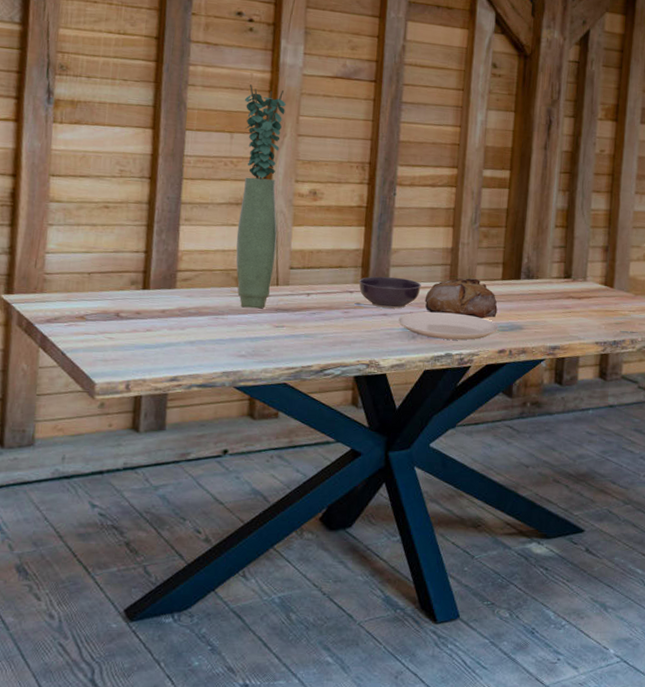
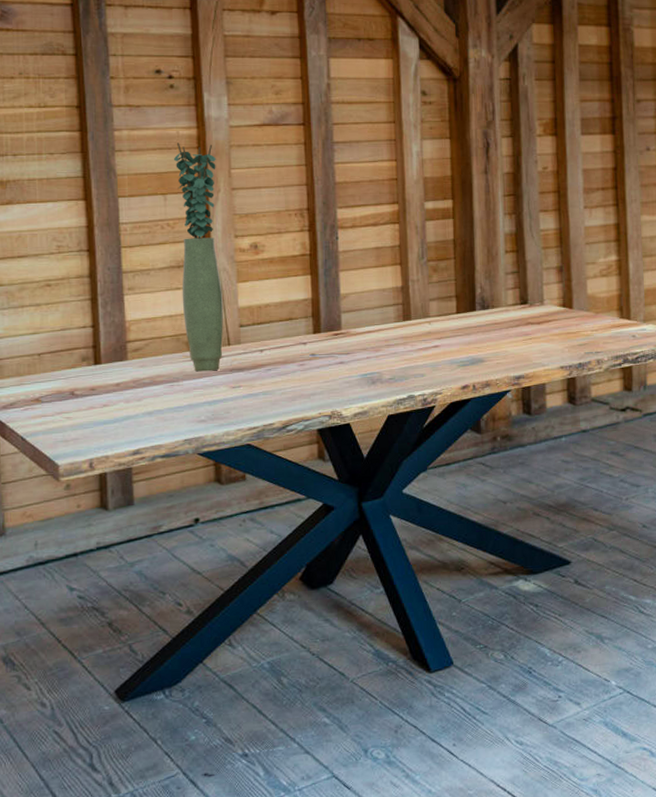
bowl: present [358,276,421,309] -> none [311,323,375,356]
plate: present [398,311,498,341] -> none [356,353,459,382]
bread: present [424,278,498,319] -> none [380,315,456,356]

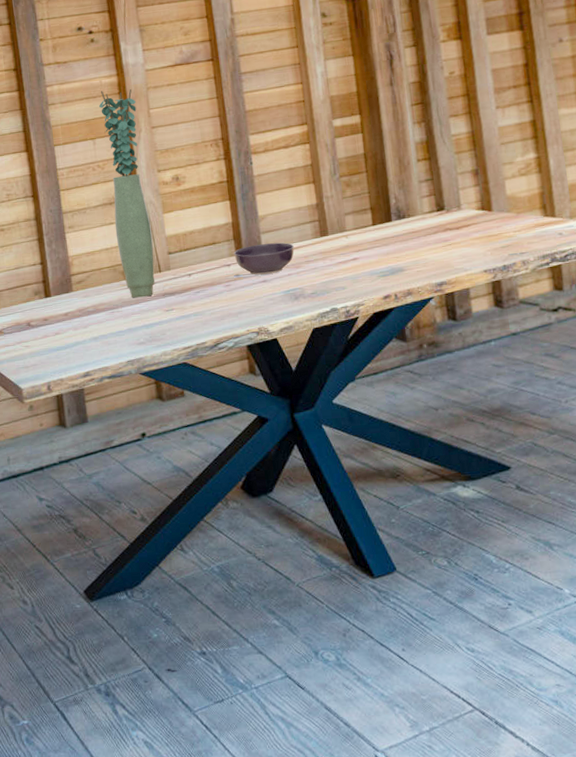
bowl: none [311,323,375,356] -> present [233,242,295,275]

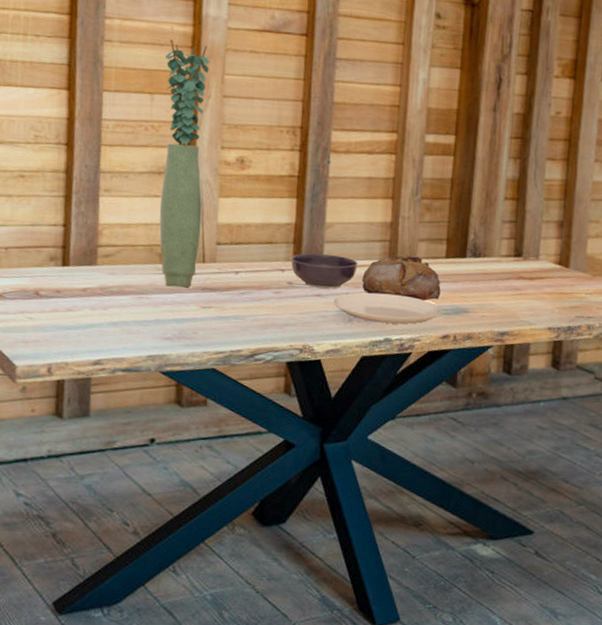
plate: none [278,266,379,296] -> present [334,292,442,325]
bread: none [300,229,375,272] -> present [361,256,441,301]

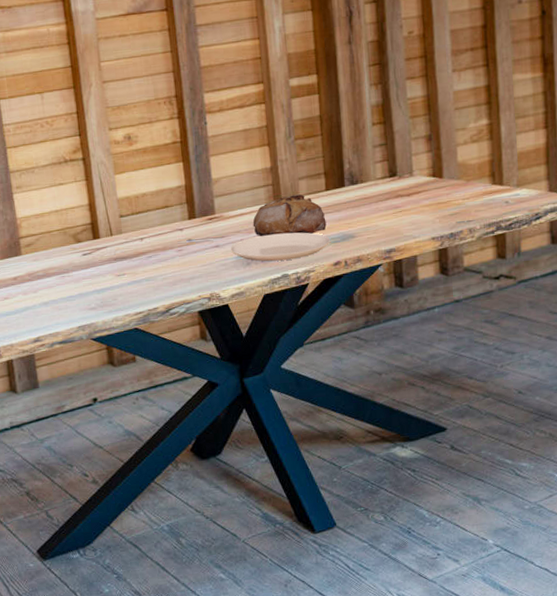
vase: present [159,39,210,288] -> none [47,39,107,263]
bowl: present [290,253,358,289] -> none [186,207,248,240]

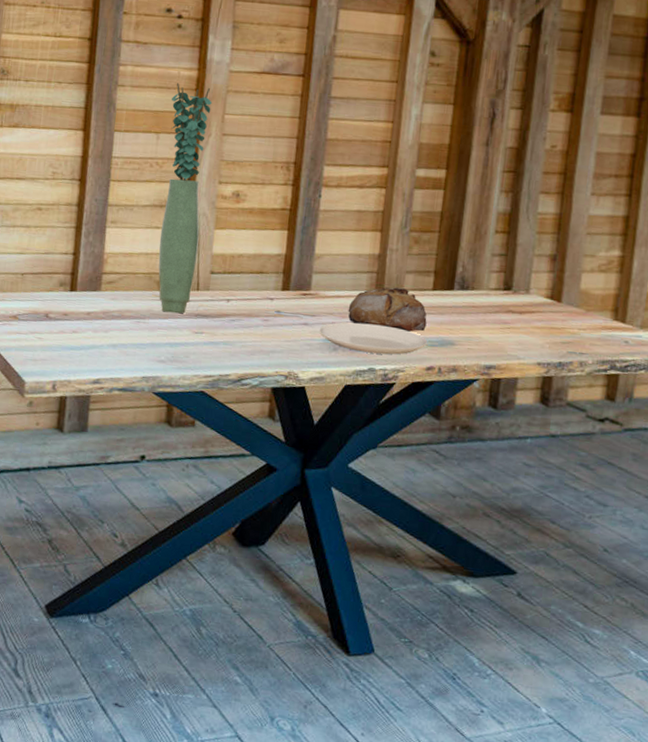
vase: none [47,39,107,263] -> present [158,83,212,314]

